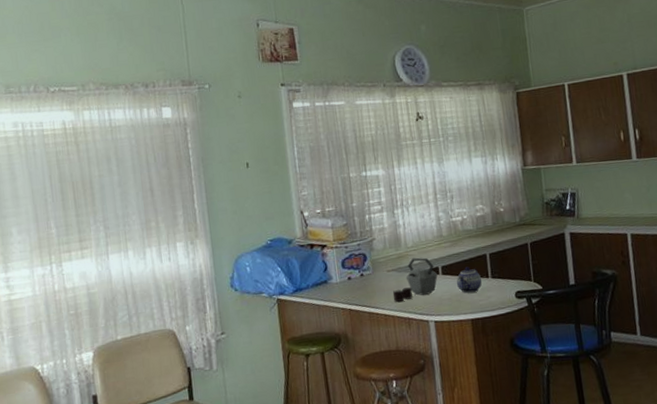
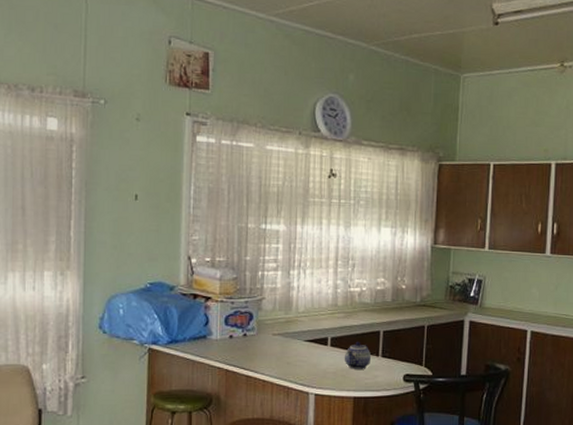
kettle: present [392,257,438,302] -> none [275,324,326,368]

